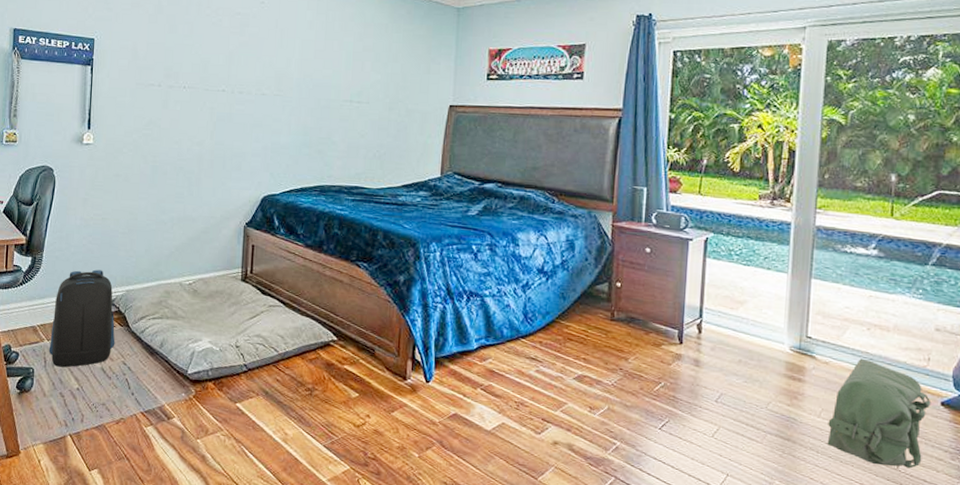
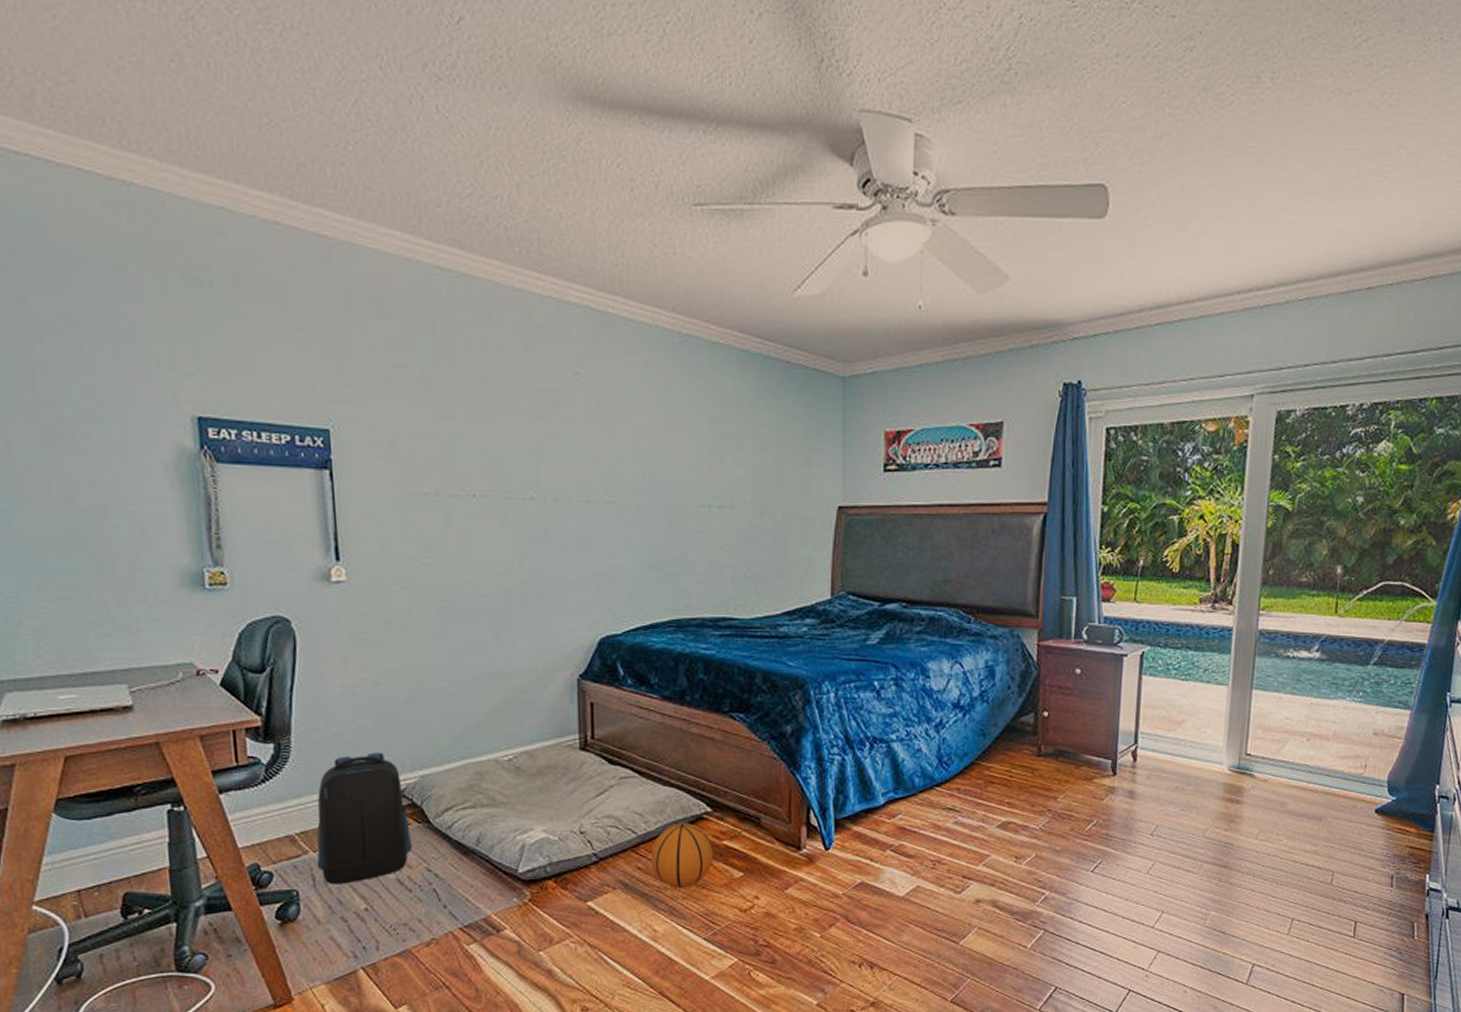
basketball: none [287,347,337,401] -> present [651,823,714,888]
duffel bag: present [827,358,932,469] -> none [1263,772,1366,882]

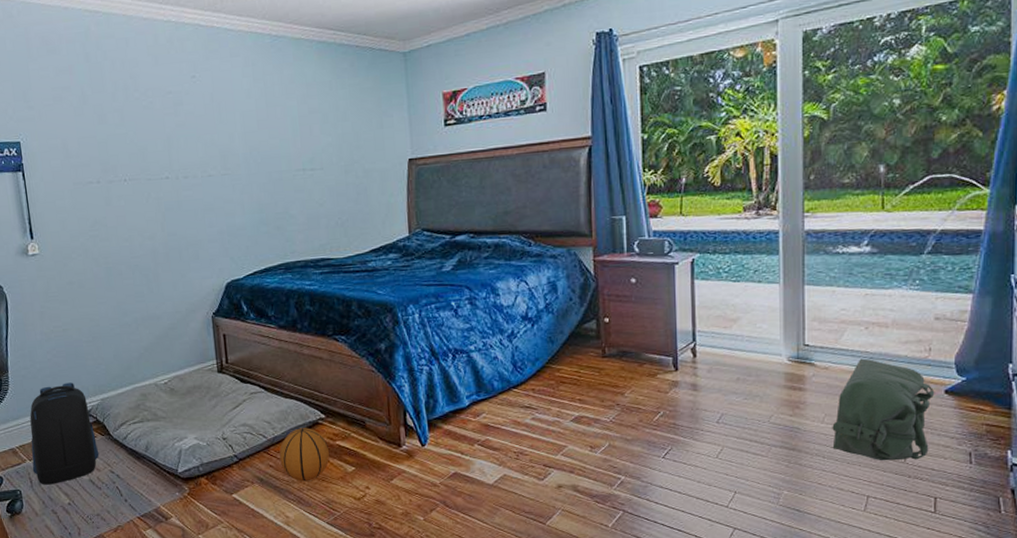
duffel bag: none [1263,772,1366,882] -> present [832,358,935,461]

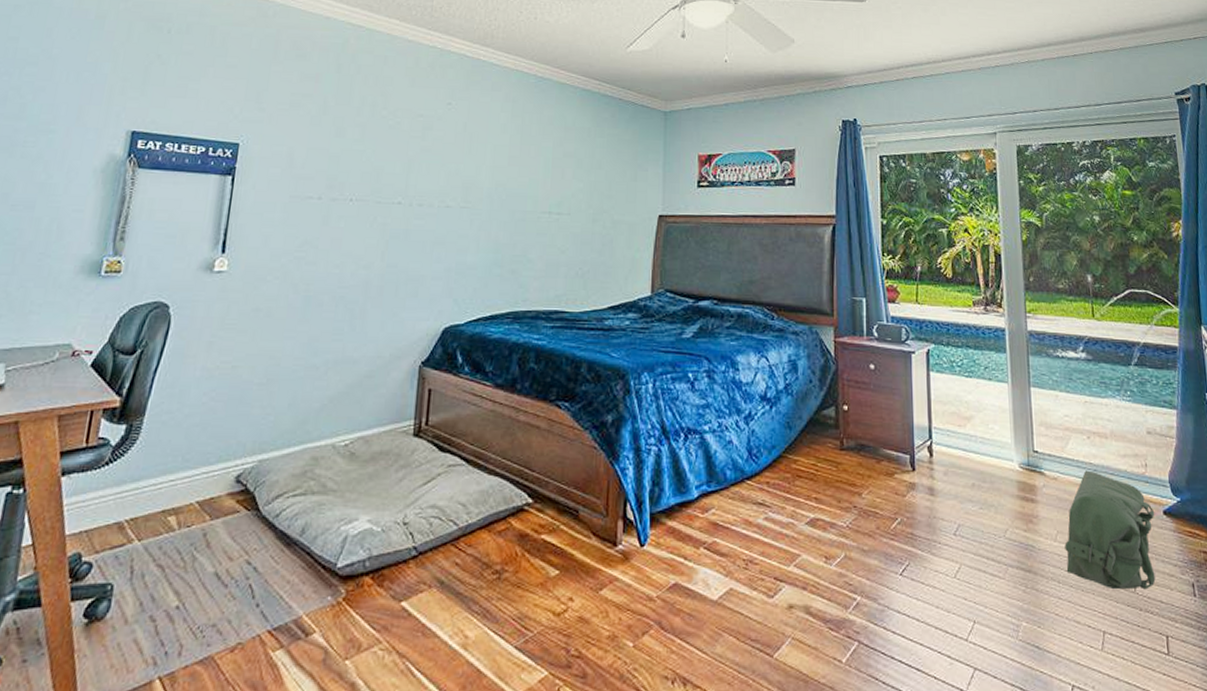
backpack: present [29,382,100,485] -> none [138,435,240,578]
basketball: present [279,428,330,482] -> none [469,515,532,588]

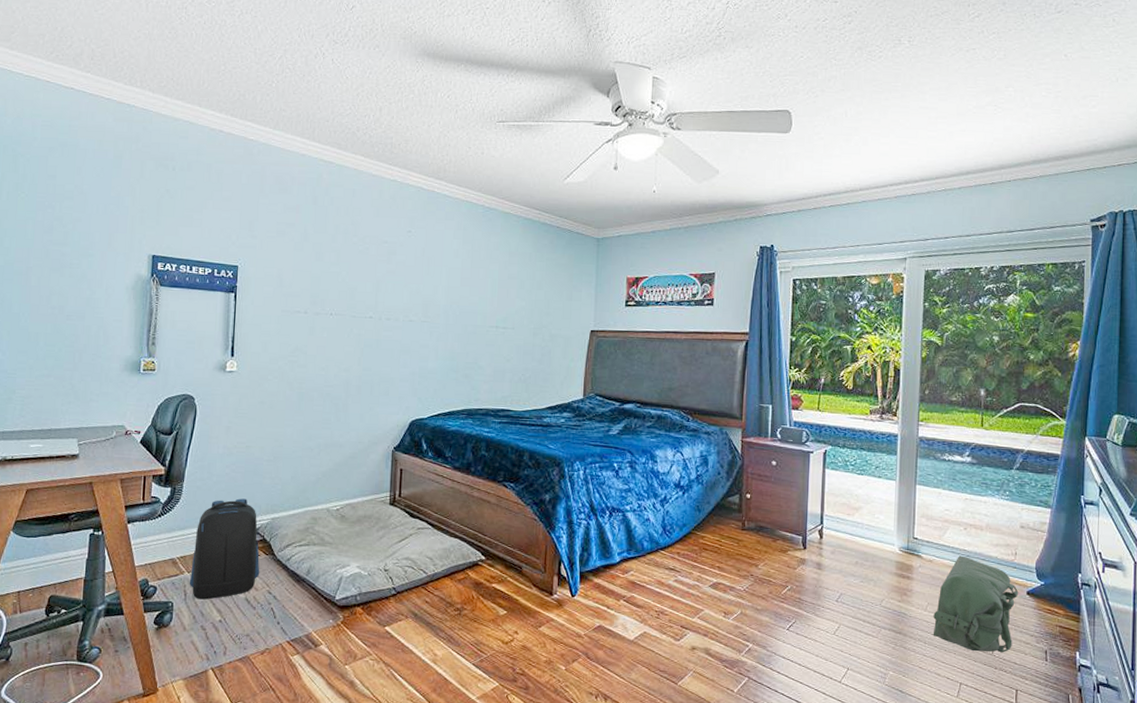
backpack: none [138,435,240,578] -> present [189,498,260,600]

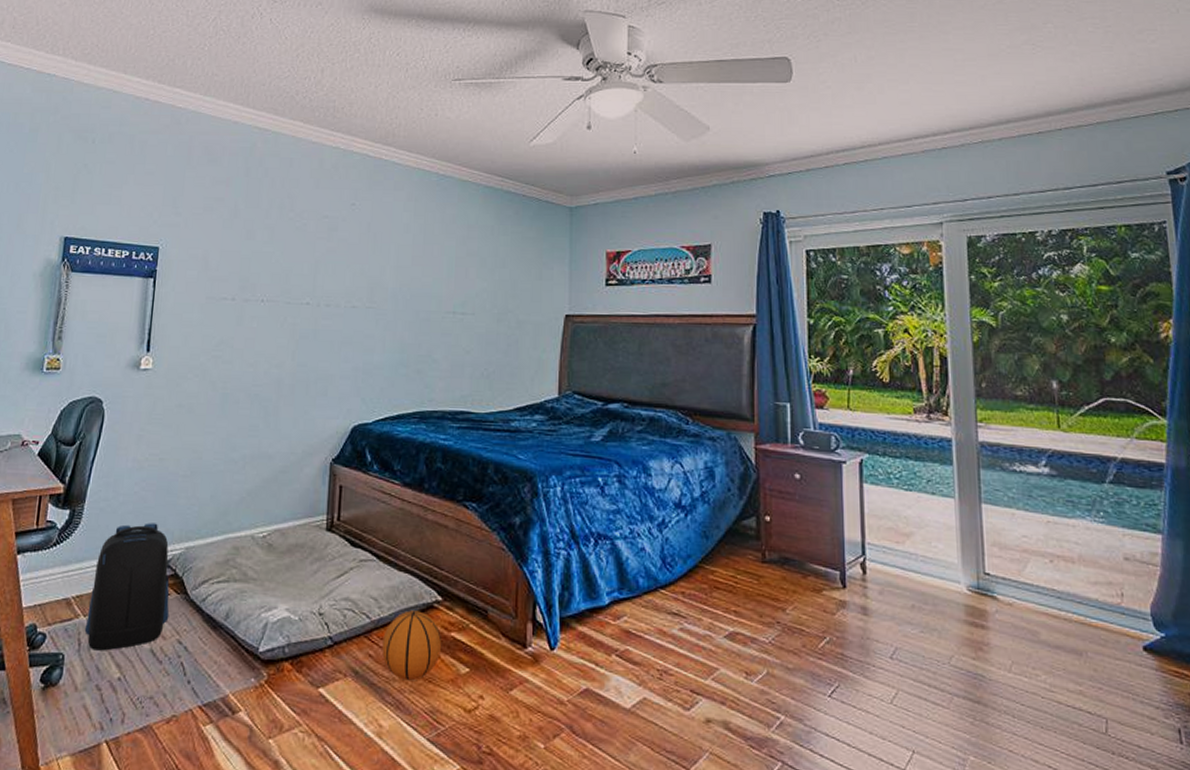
basketball: none [436,567,485,621] -> present [382,610,442,681]
duffel bag: present [933,555,1019,653] -> none [1021,597,1133,732]

